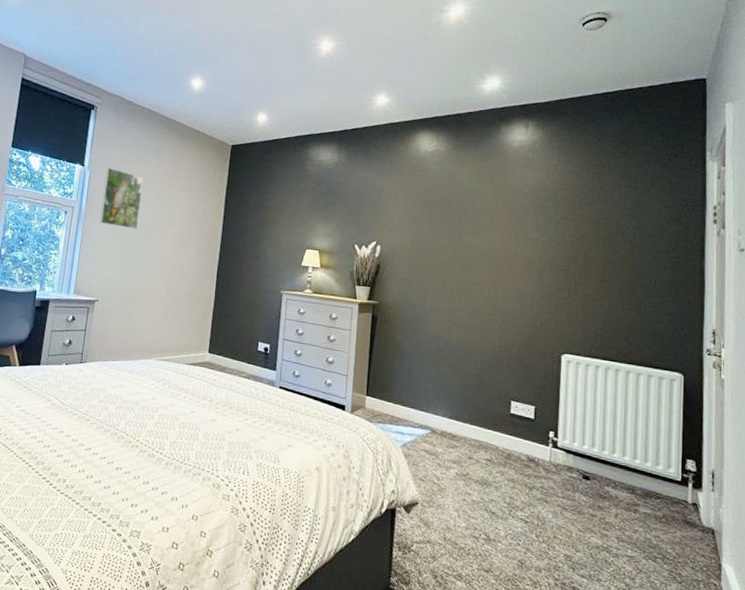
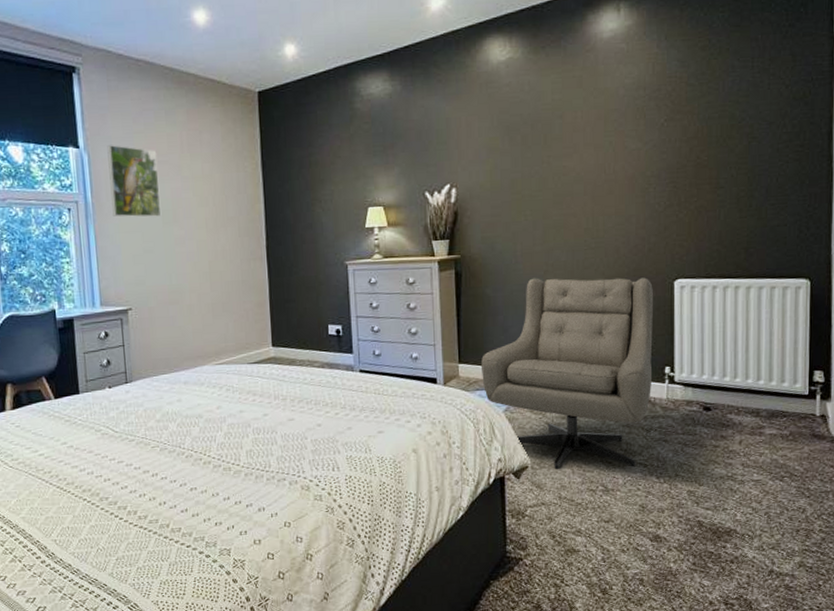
armchair: none [385,331,543,522] -> present [480,277,653,469]

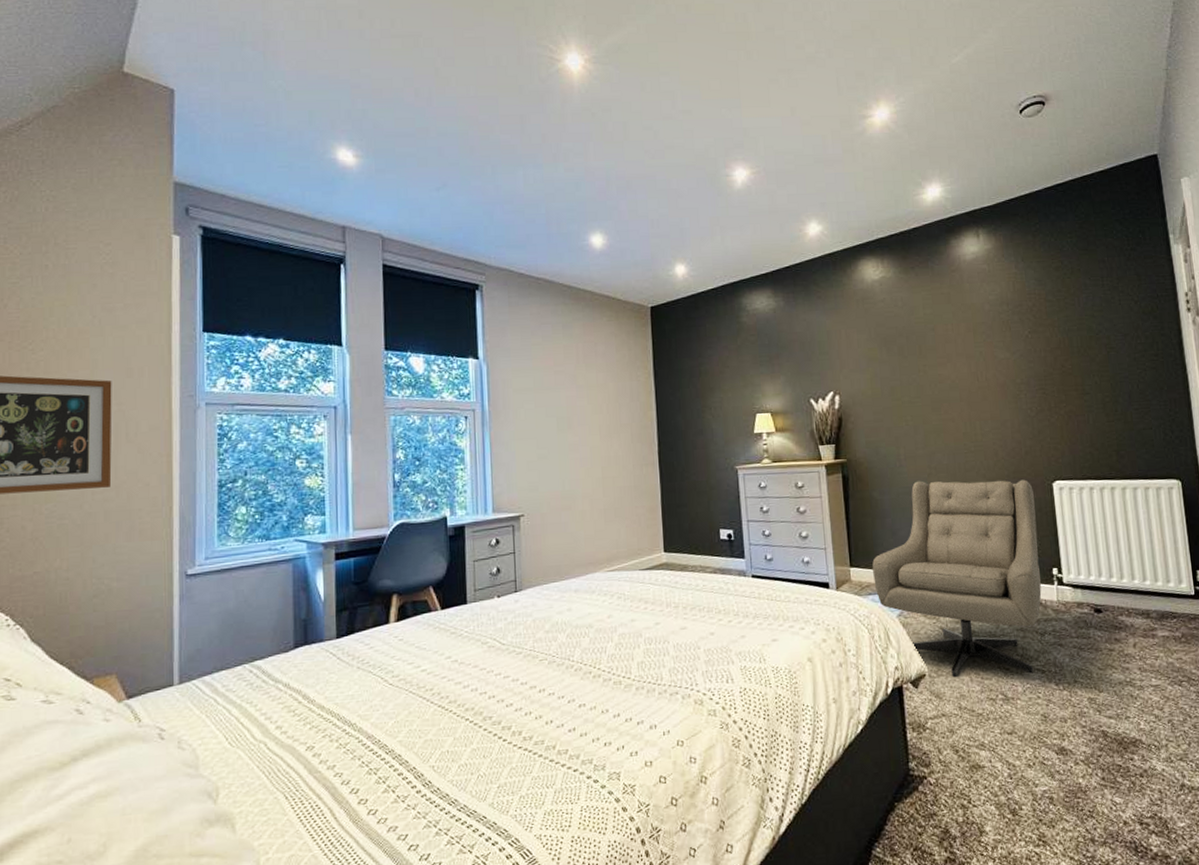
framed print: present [107,145,161,217] -> none [506,356,556,425]

